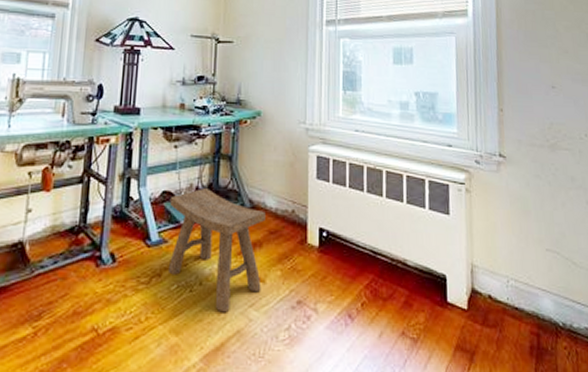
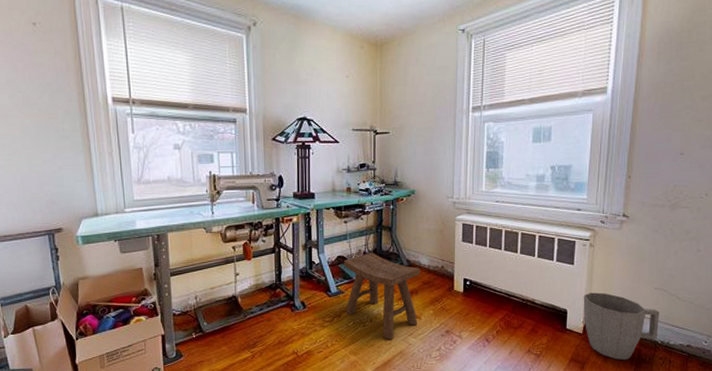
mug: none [464,252,557,350] -> present [583,292,660,361]

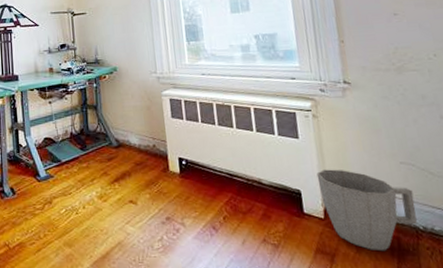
stool: present [343,252,420,340] -> none [50,132,135,229]

